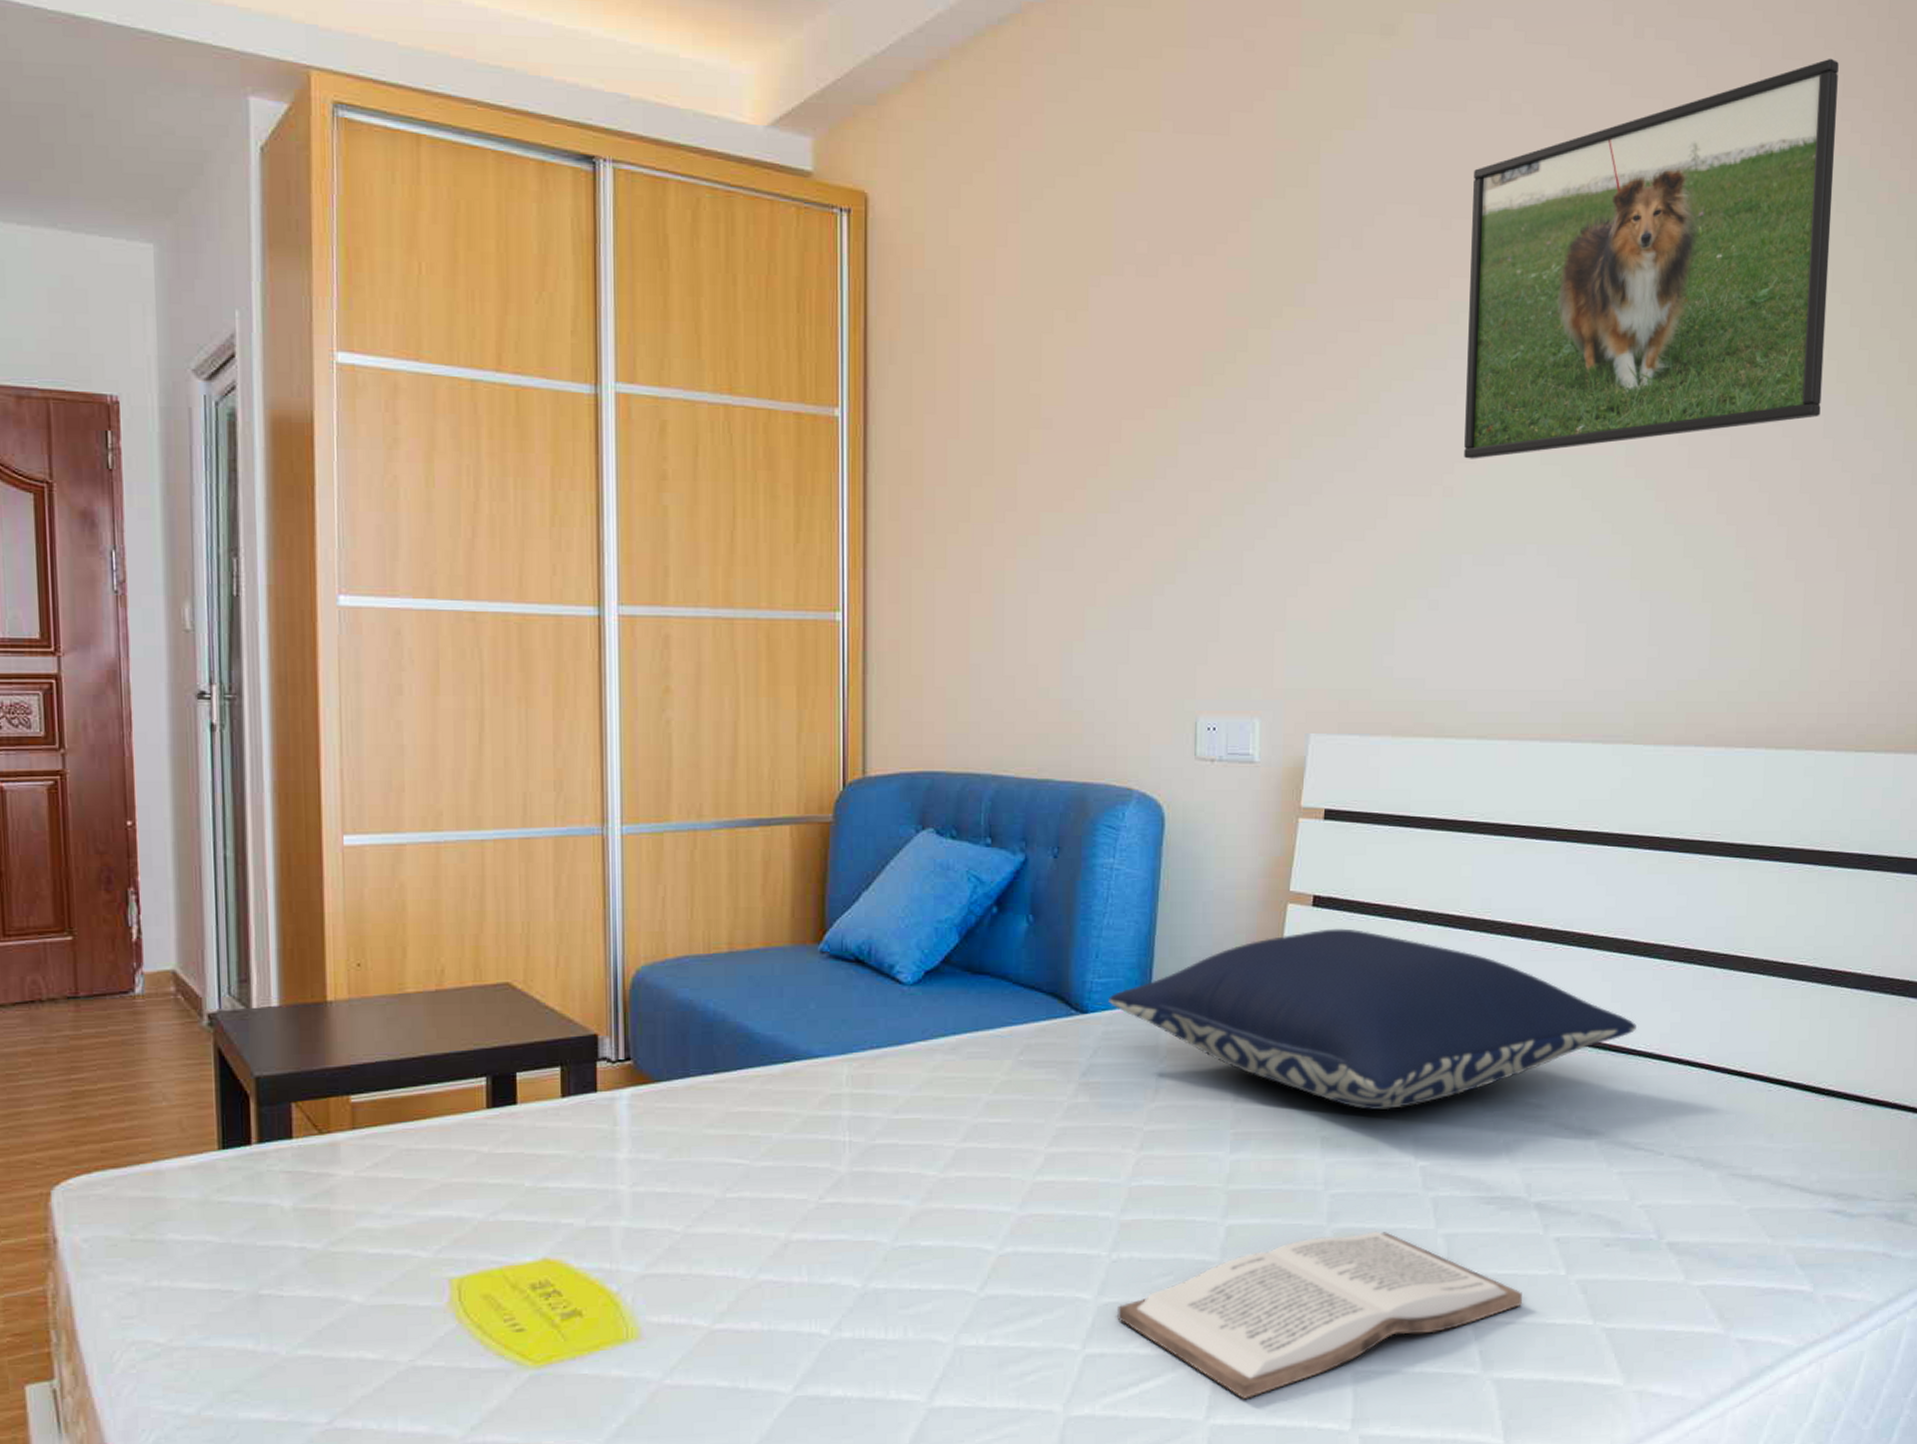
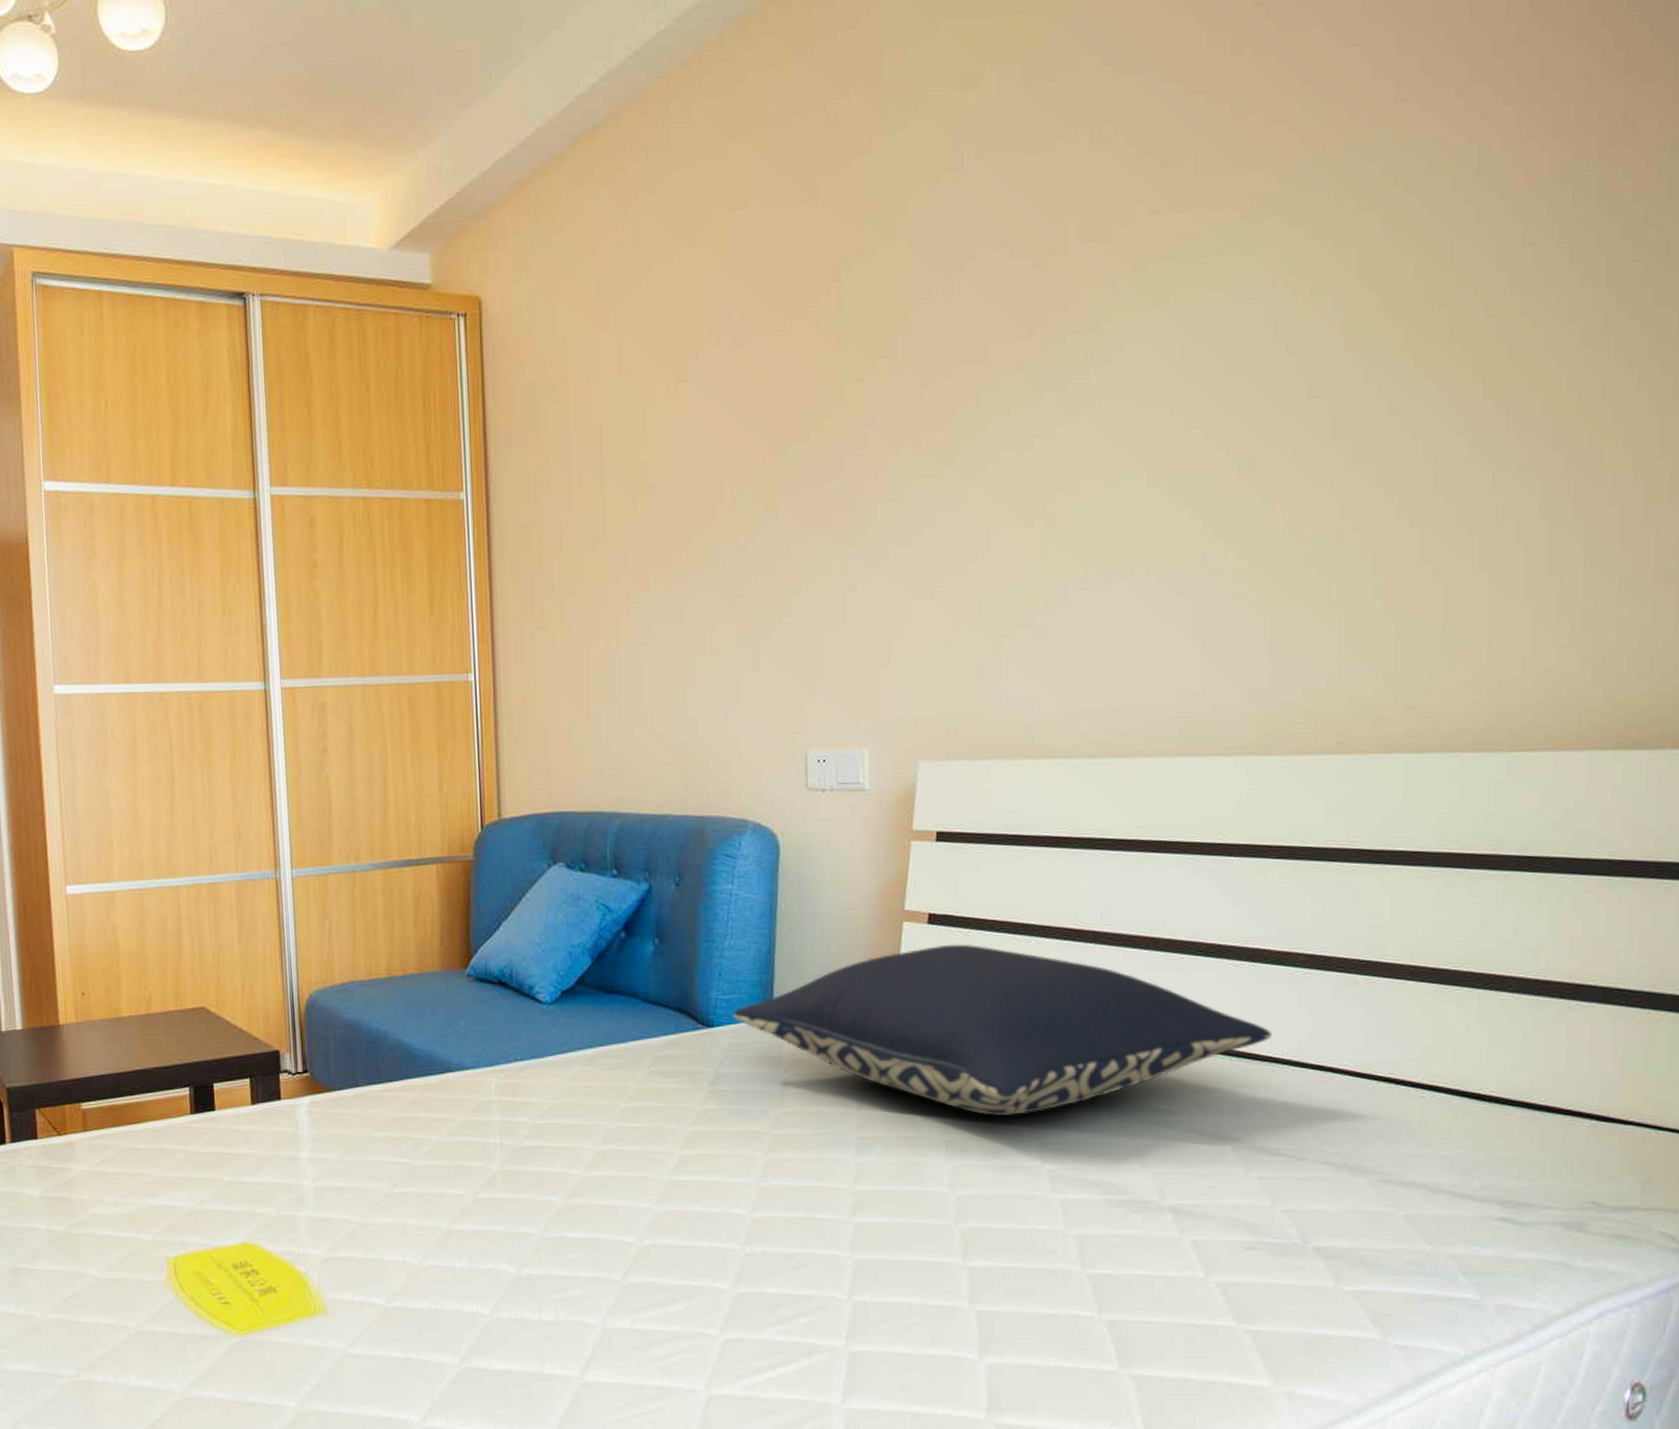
book: present [1117,1231,1522,1400] -> none [753,1231,1159,1387]
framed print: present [1464,58,1839,459] -> none [1065,46,1462,488]

